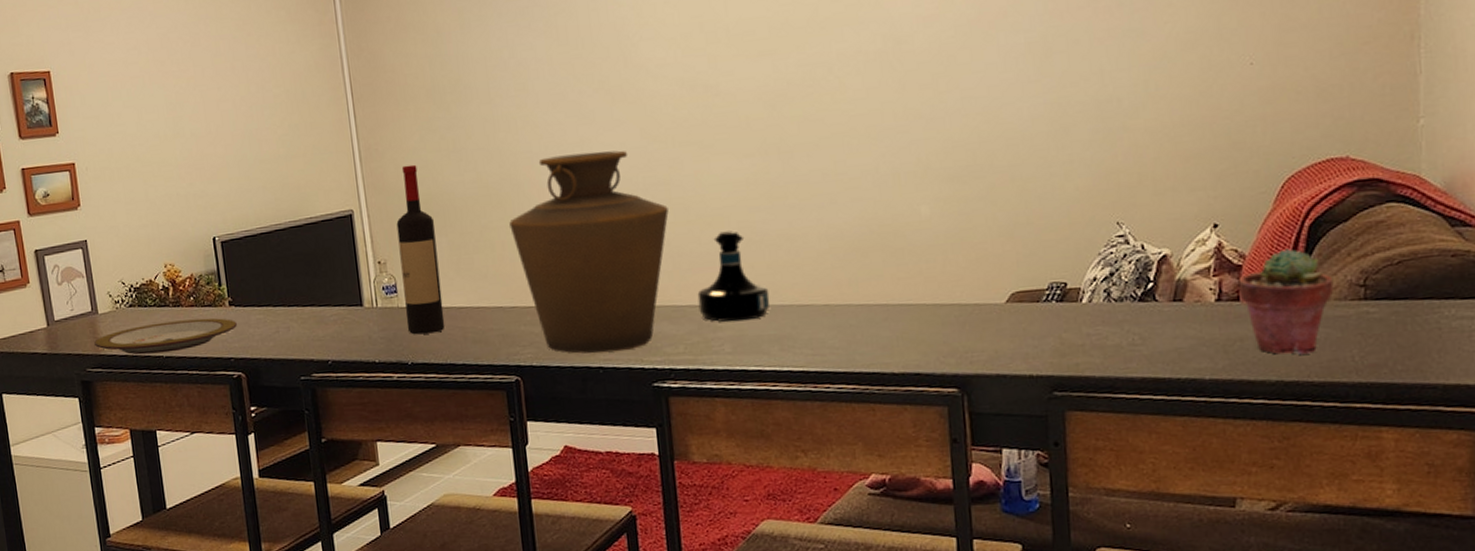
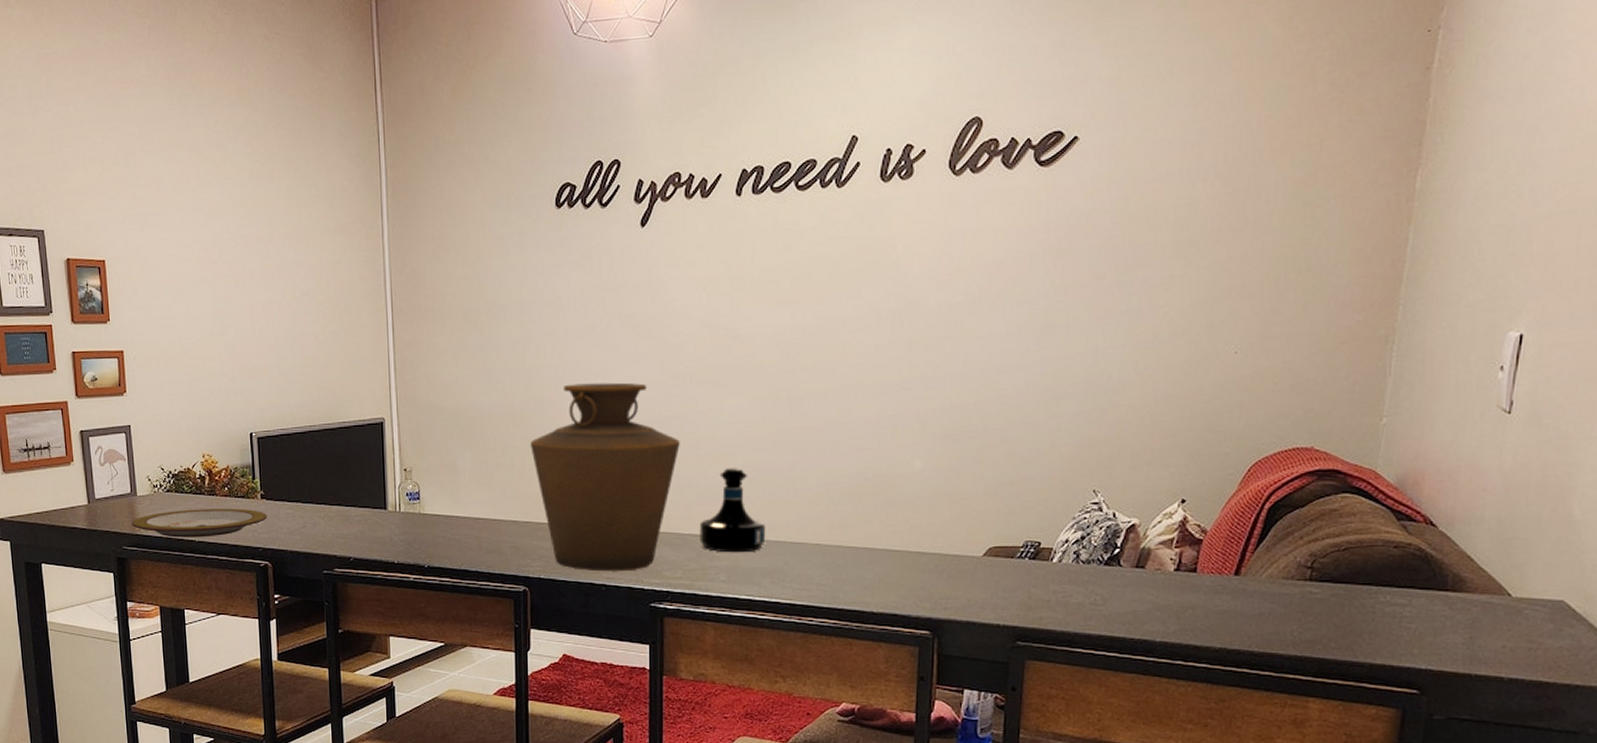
wine bottle: present [396,164,445,335] -> none [424,380,462,540]
potted succulent: present [1238,248,1334,355] -> none [1197,528,1284,626]

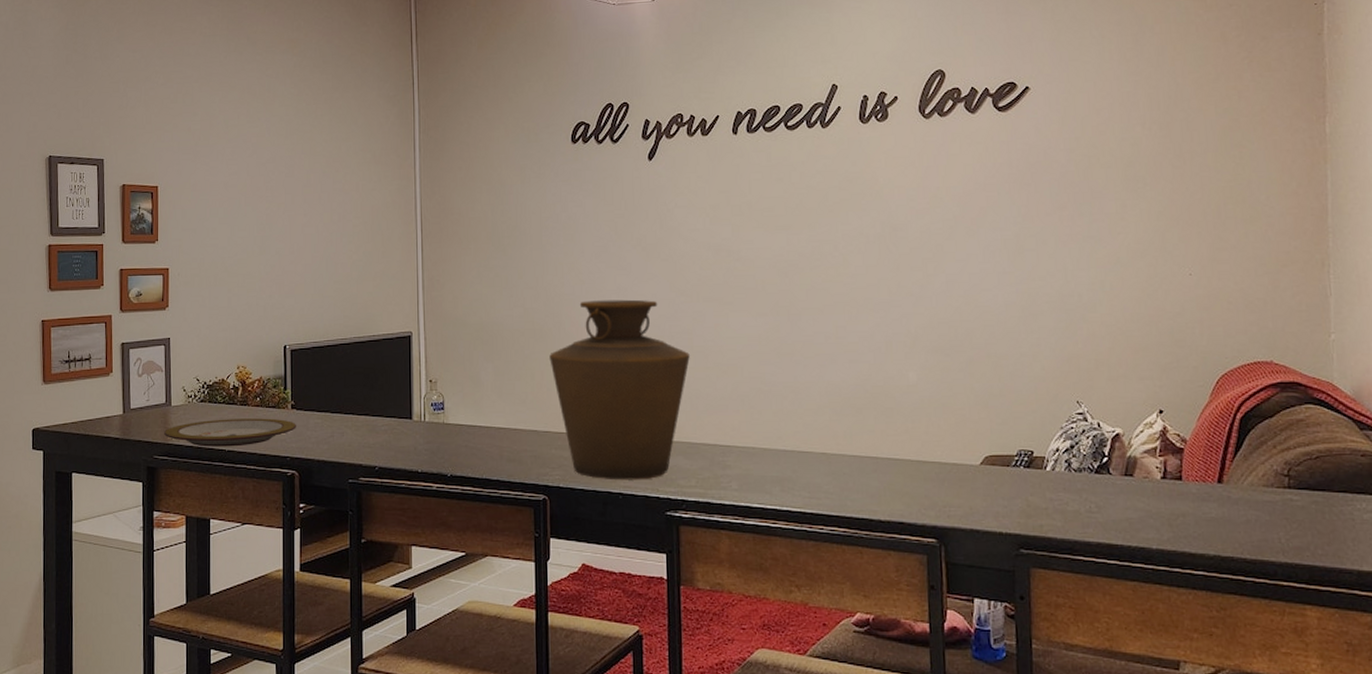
tequila bottle: present [699,468,766,553] -> none [710,379,774,462]

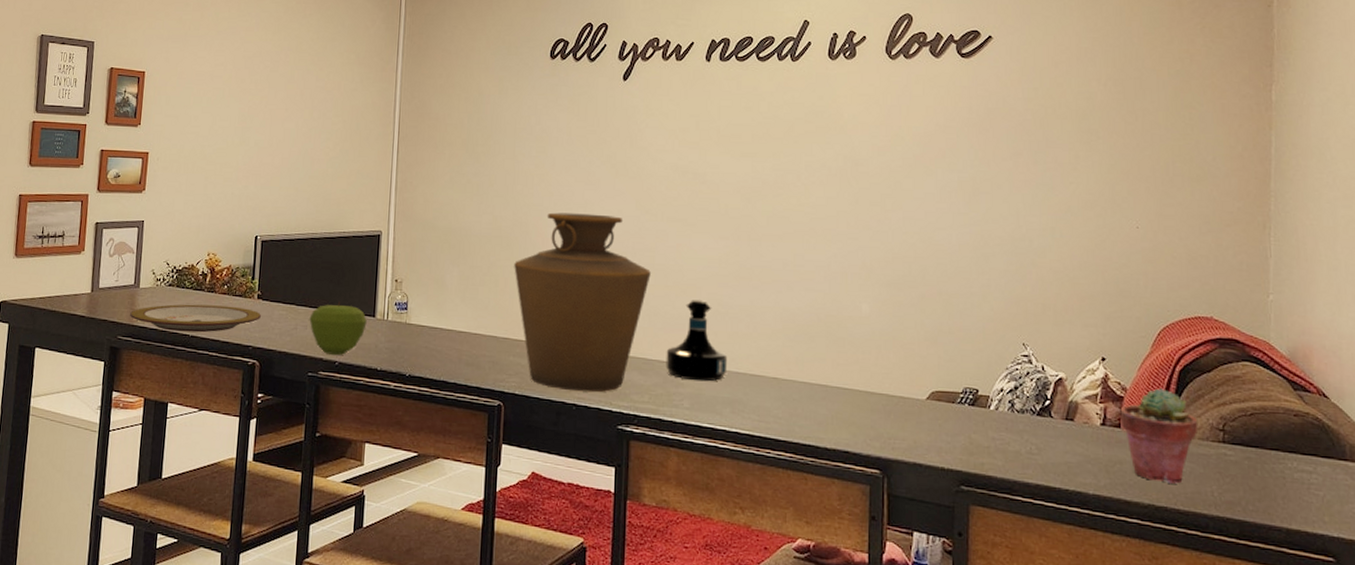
apple: none [345,406,404,461] -> present [309,302,367,356]
tequila bottle: none [710,379,774,462] -> present [666,300,728,382]
potted succulent: none [1180,437,1263,533] -> present [1120,388,1199,484]

